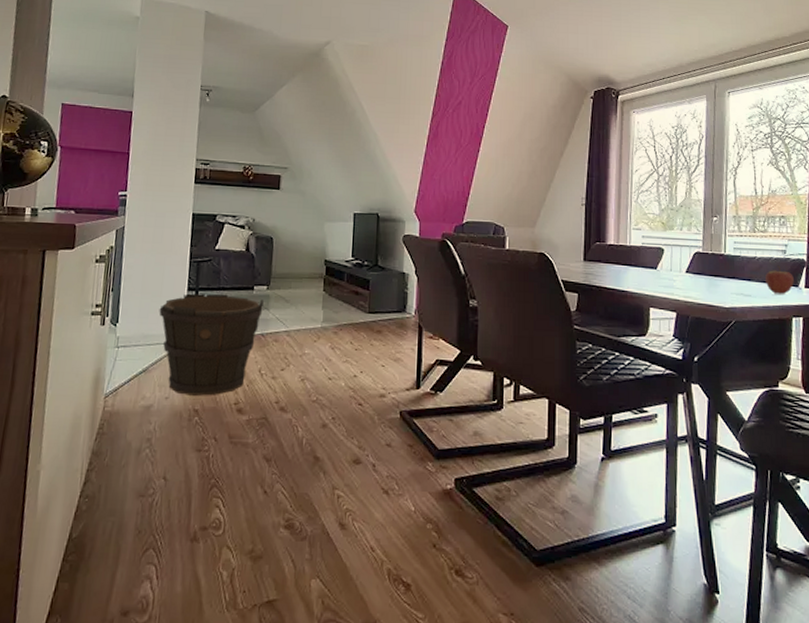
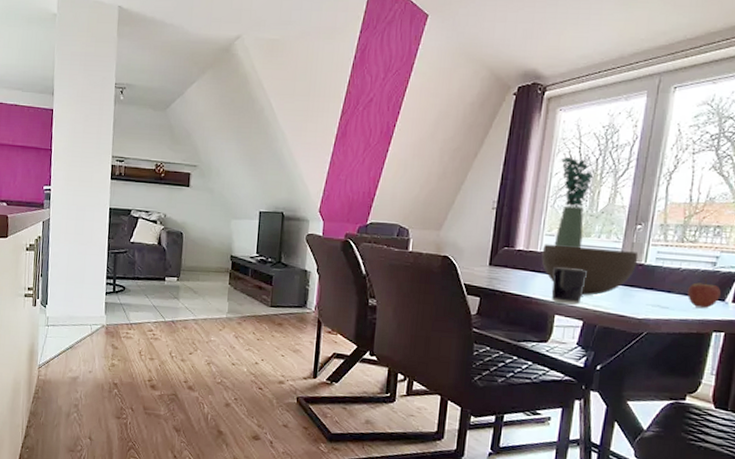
wooden bucket: present [159,293,264,396] -> none [82,281,174,372]
bowl: none [631,238,718,287] -> present [541,244,639,296]
vase: none [639,151,670,240] -> present [554,152,594,248]
mug: none [643,260,676,297] -> present [551,267,588,305]

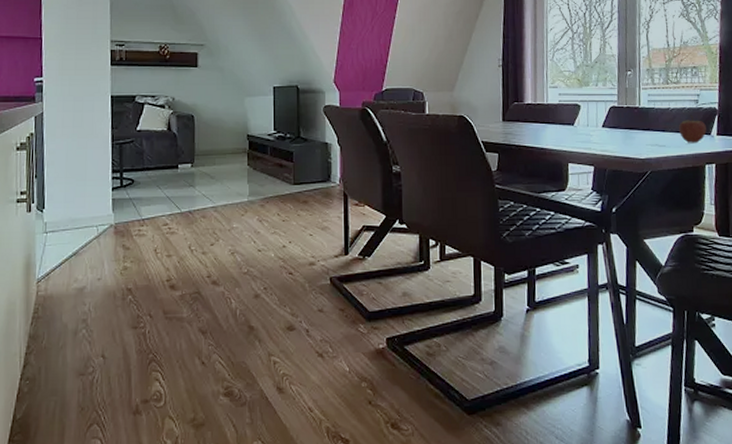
bowl: present [541,244,639,296] -> none [548,95,633,141]
mug: present [551,267,588,305] -> none [561,117,592,152]
vase: present [554,152,594,248] -> none [554,9,584,97]

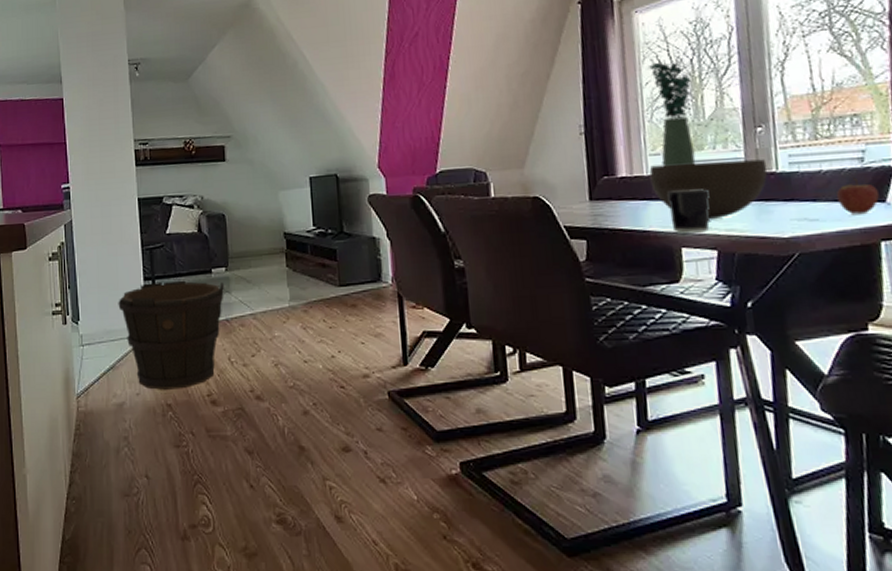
wooden bucket: none [85,174,189,275] -> present [118,280,224,390]
bowl: none [548,95,633,141] -> present [649,159,768,219]
vase: none [554,9,584,97] -> present [649,57,696,166]
mug: none [561,117,592,152] -> present [667,188,711,233]

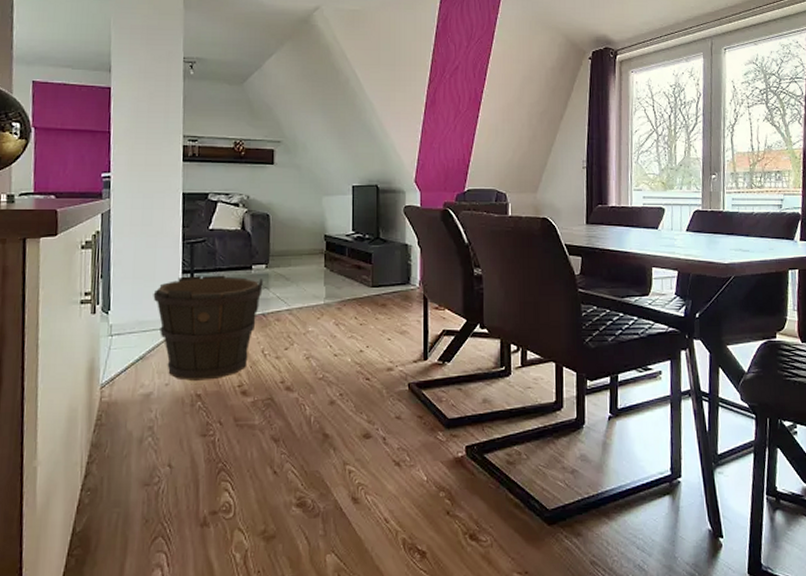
vase: present [649,57,696,166] -> none [639,111,669,200]
bowl: present [649,159,768,219] -> none [633,199,717,245]
mug: present [667,188,711,233] -> none [645,221,676,256]
fruit: present [837,177,879,215] -> none [762,220,790,249]

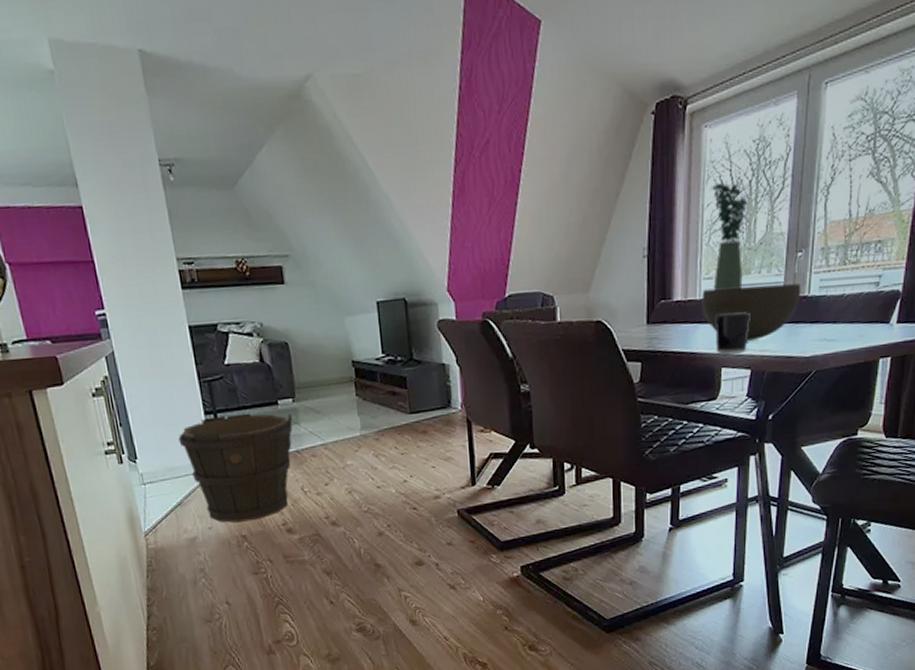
bowl: none [633,199,717,245] -> present [702,283,801,341]
vase: none [639,111,669,200] -> present [712,178,748,290]
mug: none [645,221,676,256] -> present [715,312,752,354]

